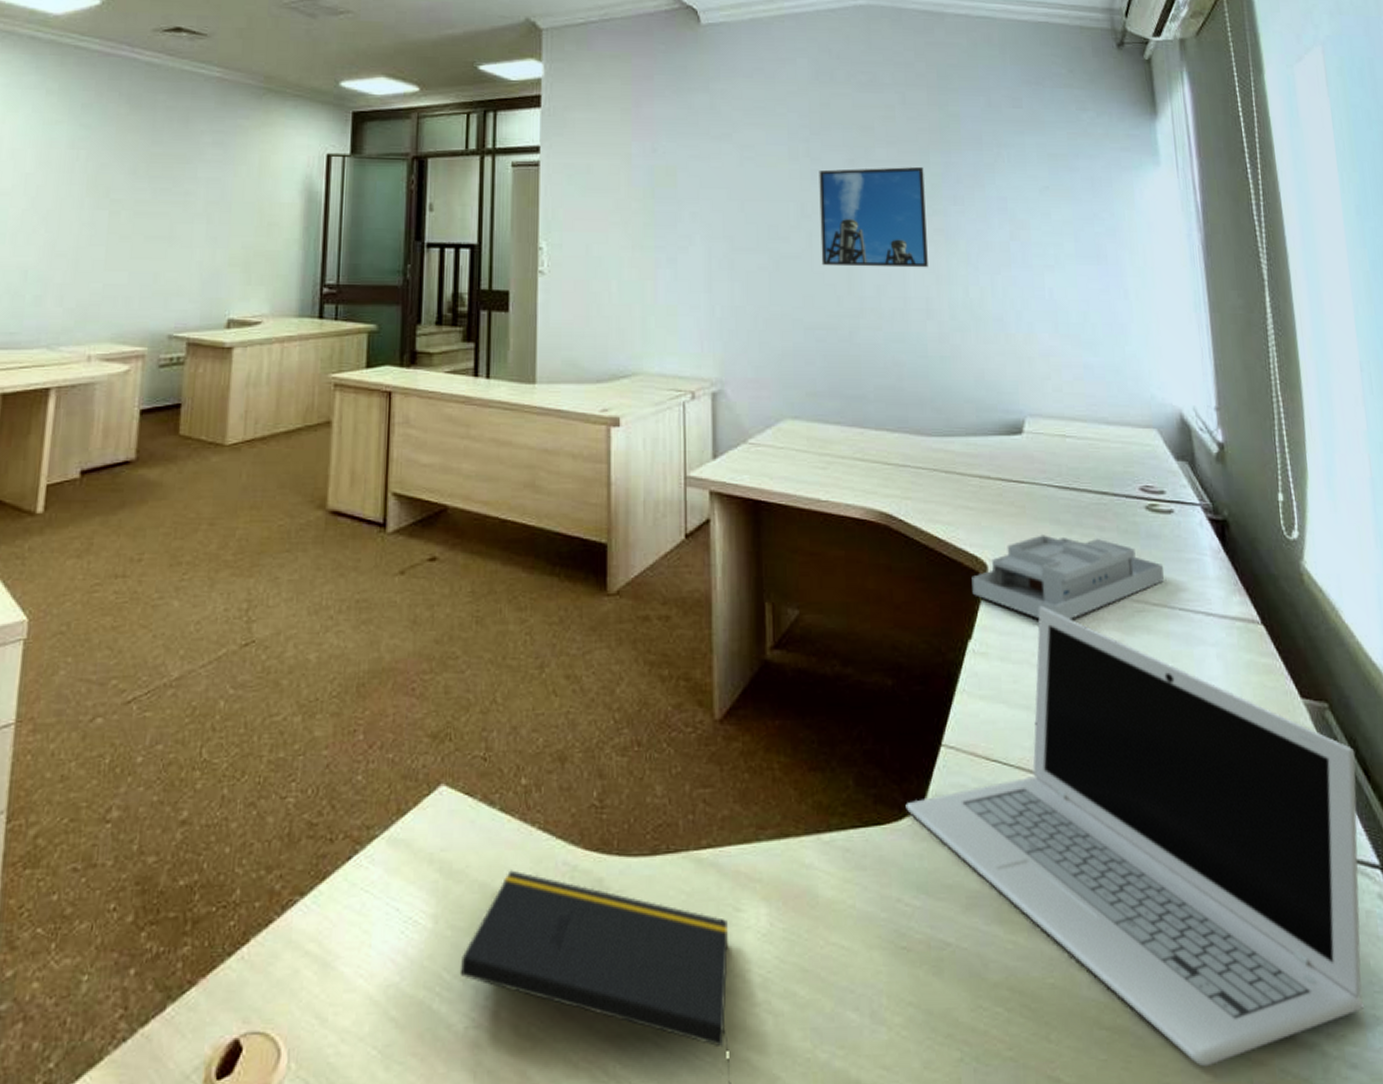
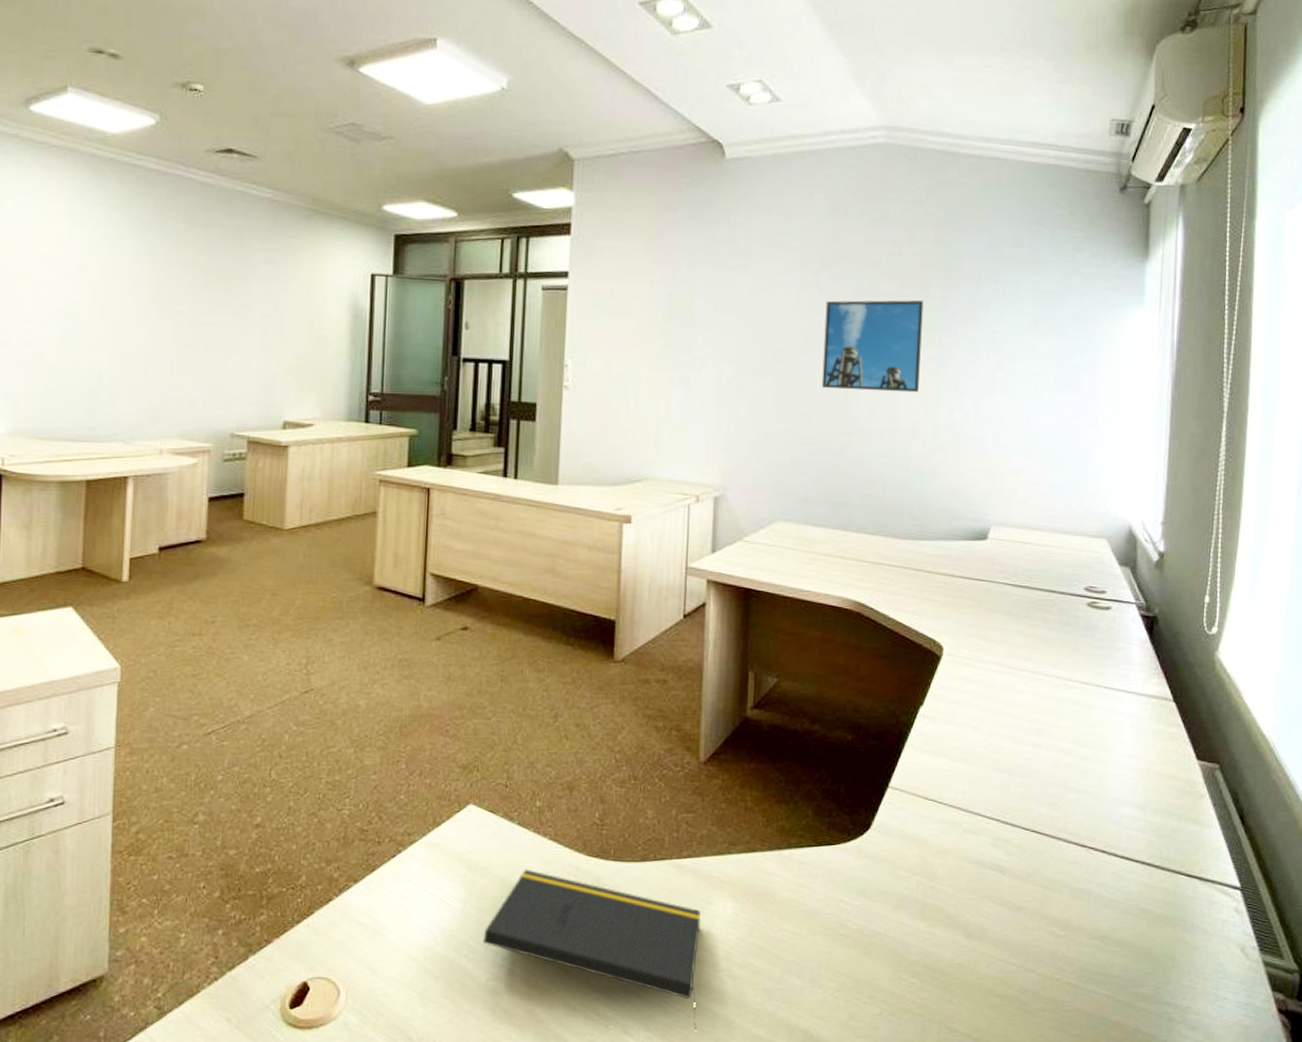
laptop: present [905,605,1364,1067] -> none [854,681,1235,1025]
desk organizer: present [971,535,1164,619] -> none [928,624,1095,693]

